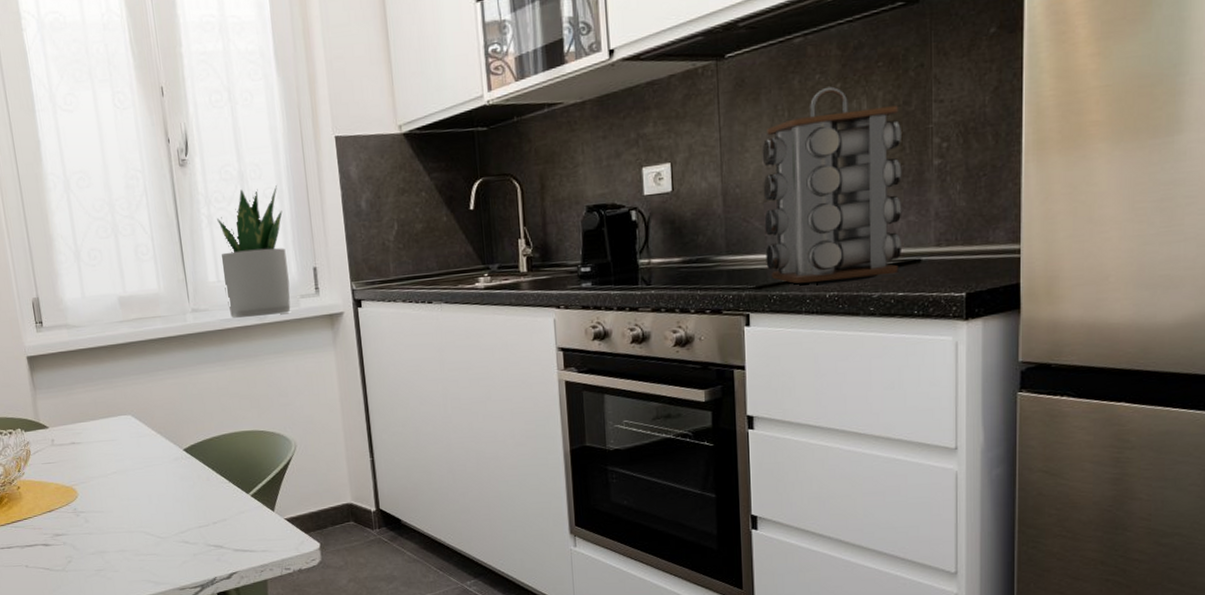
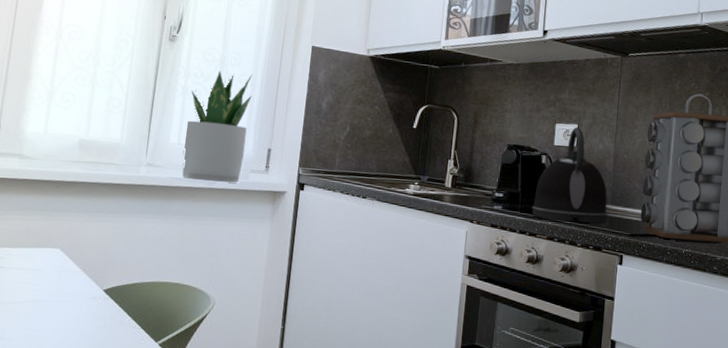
kettle: none [627,167,725,289] -> present [531,127,609,224]

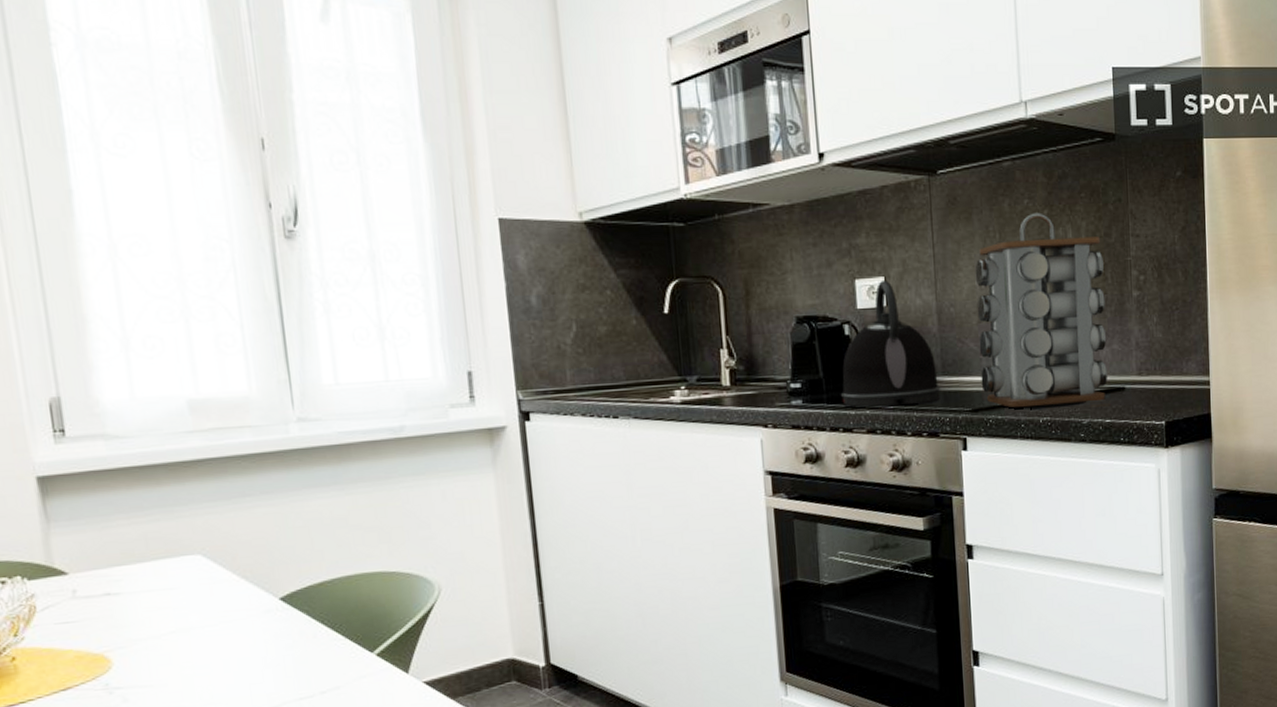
planter: present [182,71,252,183] -> none [335,271,437,431]

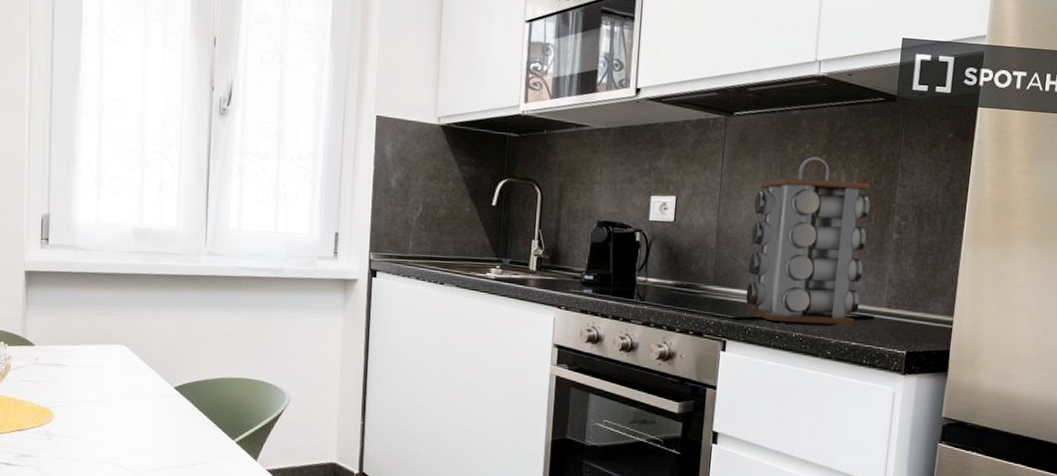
kettle: present [840,281,941,409] -> none [624,199,711,307]

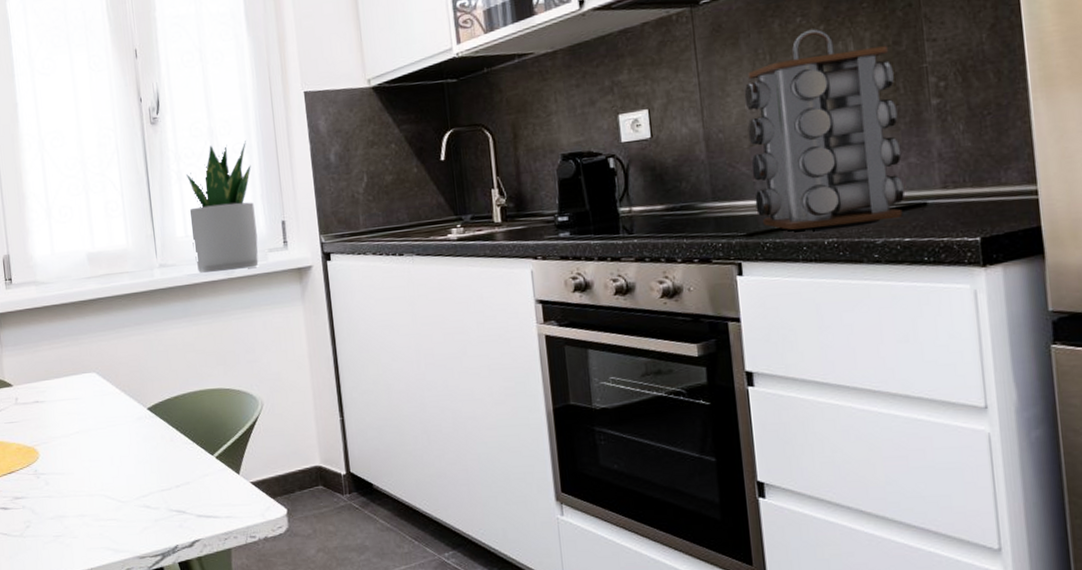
planter: none [244,147,314,271] -> present [185,141,259,273]

